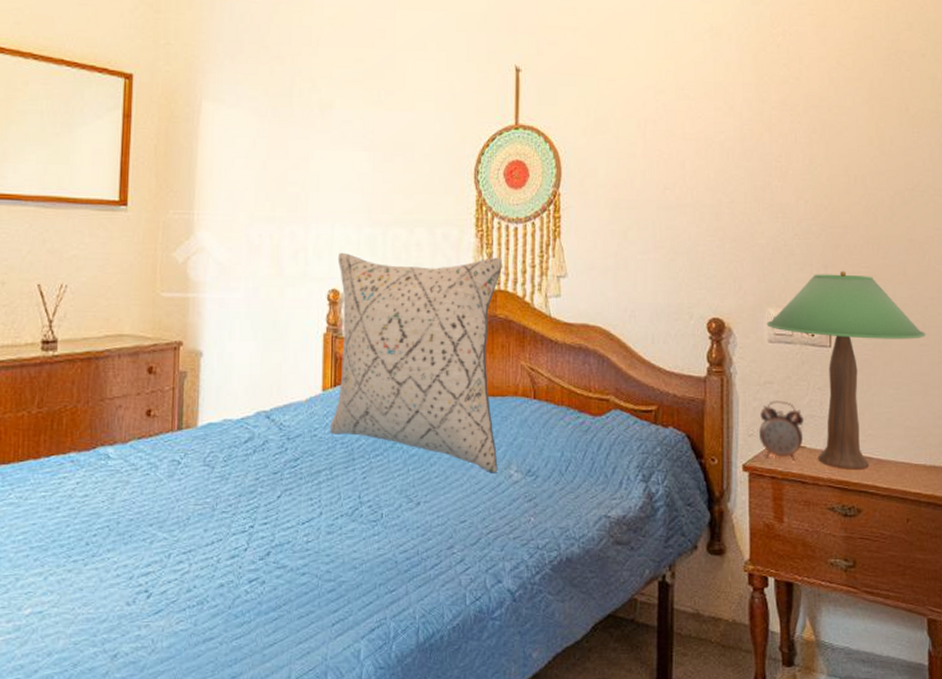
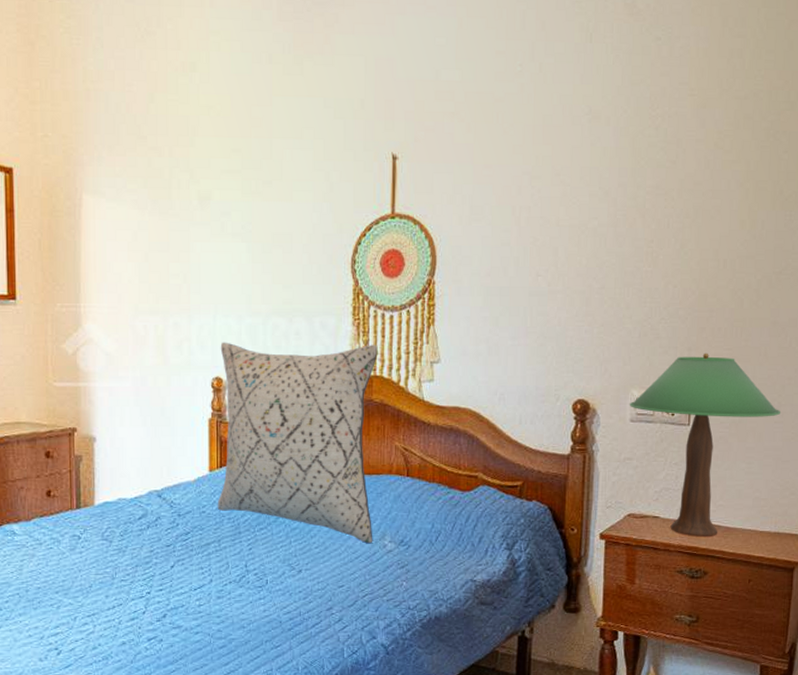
alarm clock: present [758,400,805,462] -> none [616,475,660,531]

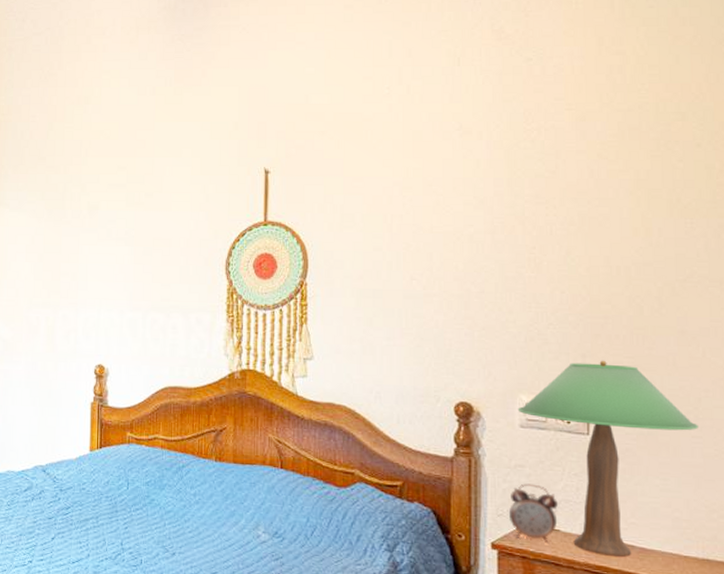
pillow: present [217,342,378,544] -> none [96,333,251,533]
alarm clock: none [616,475,660,531] -> present [508,483,559,544]

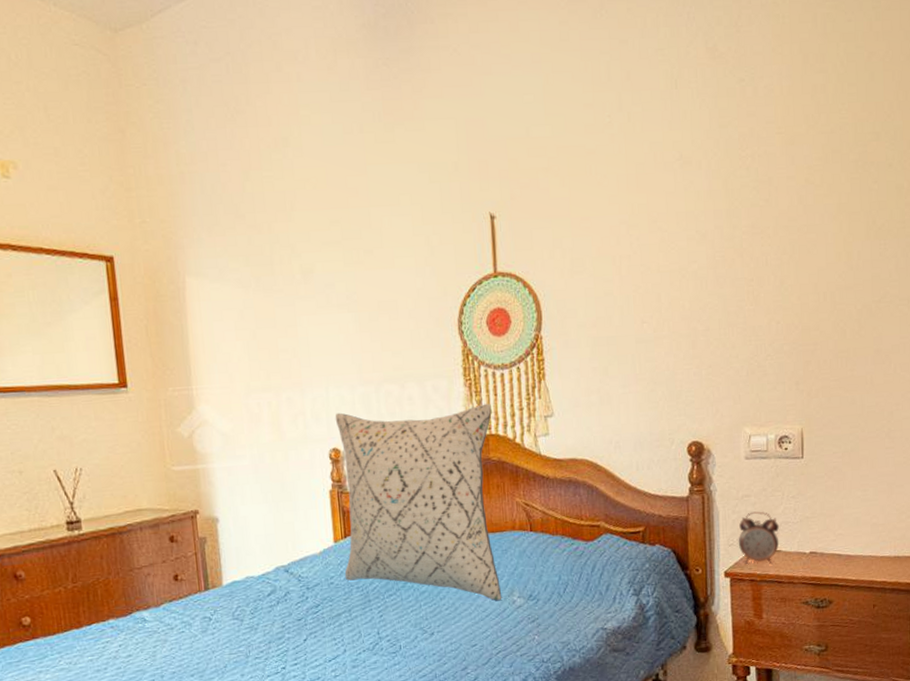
pillow: none [96,333,251,533] -> present [335,403,502,601]
table lamp: present [517,360,700,558] -> none [742,385,892,567]

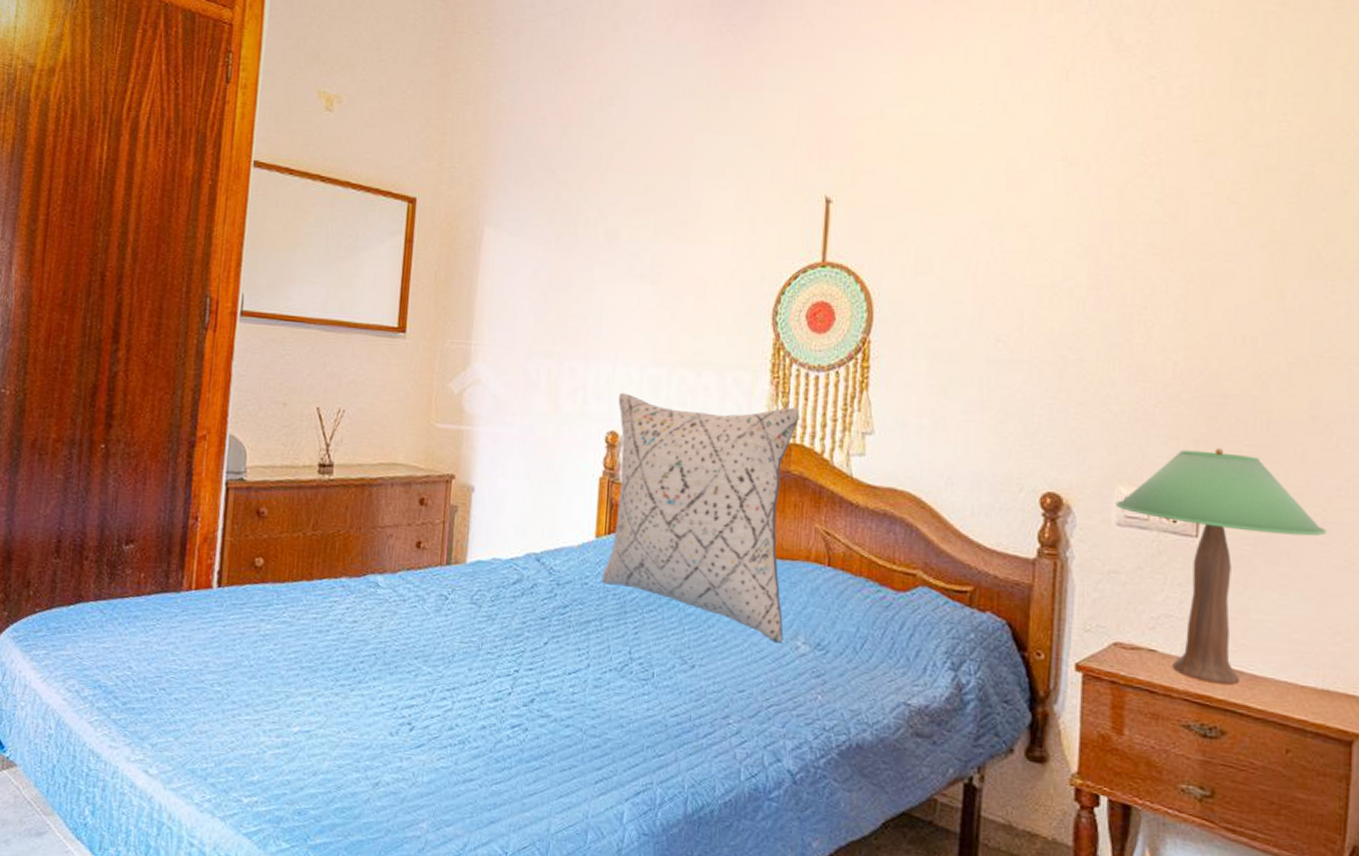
alarm clock: present [738,511,780,565] -> none [1097,593,1158,667]
table lamp: none [742,385,892,567] -> present [1115,447,1328,686]

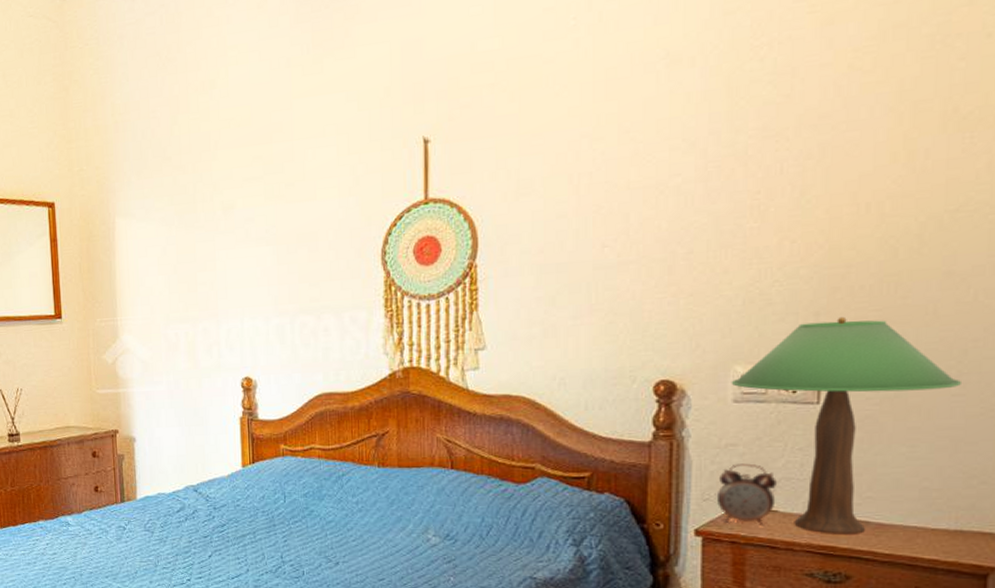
pillow: present [601,392,799,643] -> none [248,335,415,538]
alarm clock: none [1097,593,1158,667] -> present [716,463,778,527]

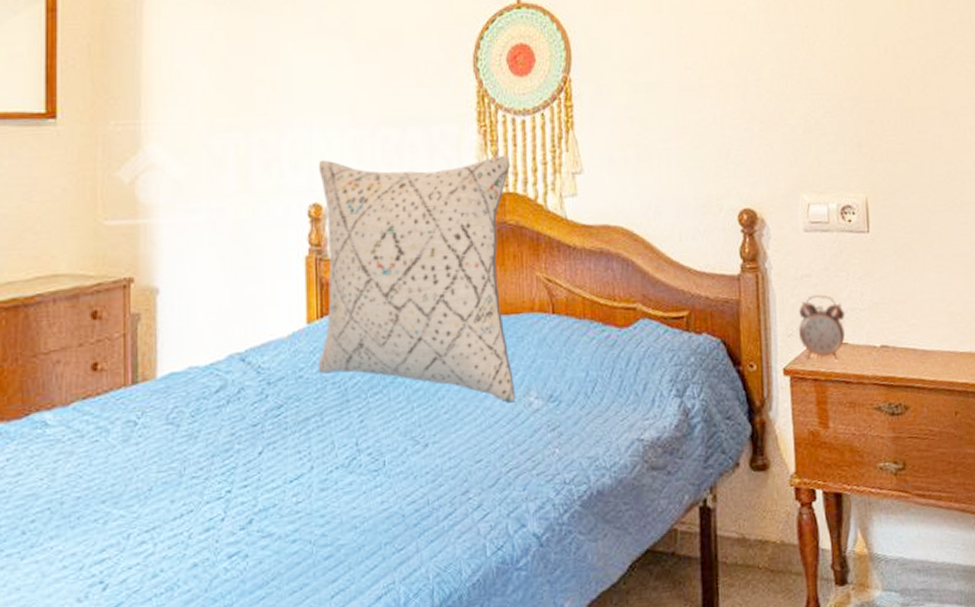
pillow: none [248,335,415,538] -> present [317,155,516,403]
table lamp: present [731,316,963,536] -> none [800,148,965,365]

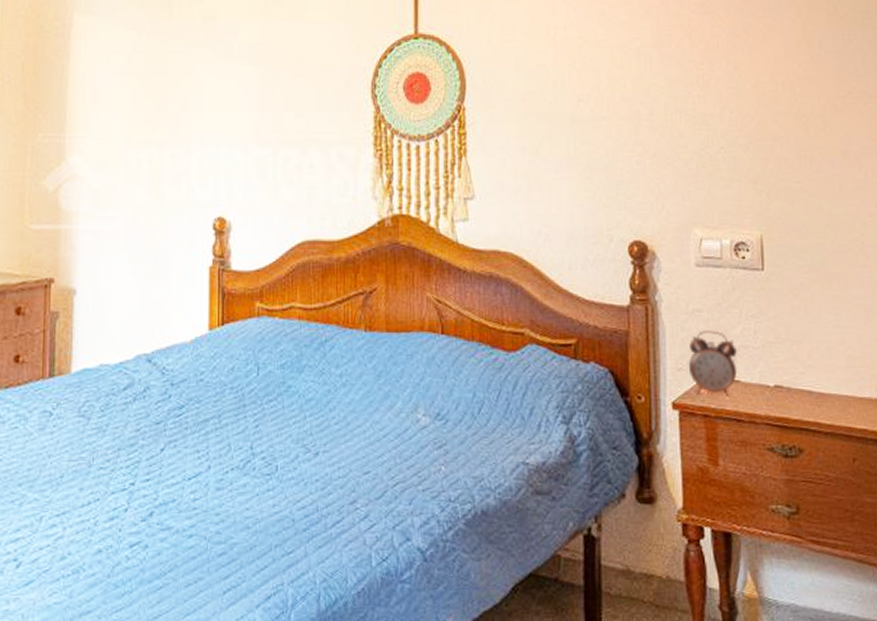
pillow: present [317,155,516,403] -> none [217,176,404,418]

